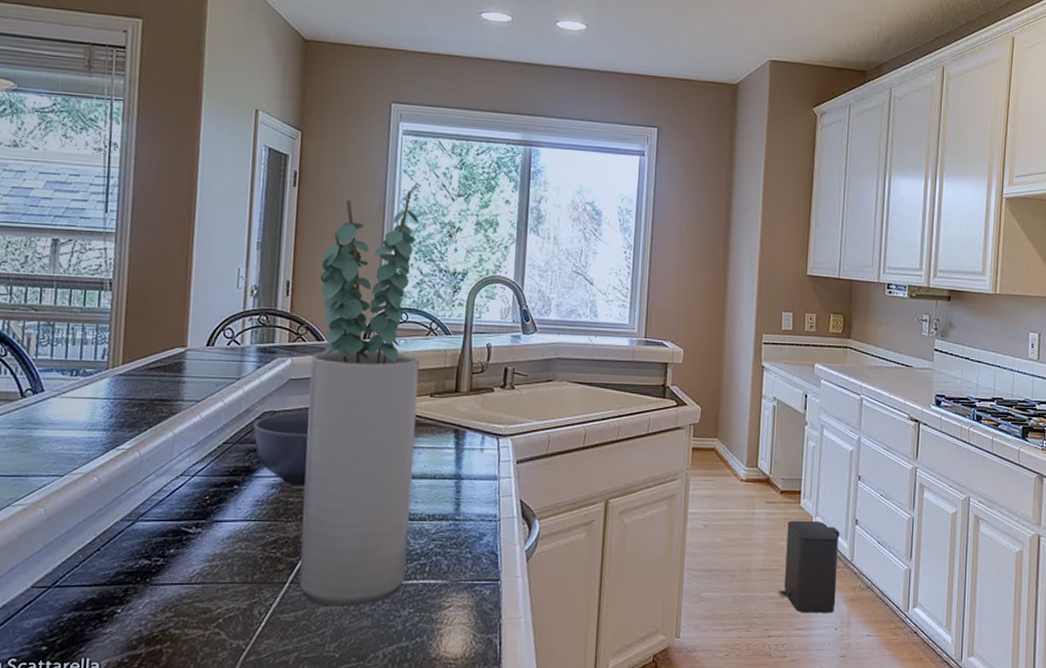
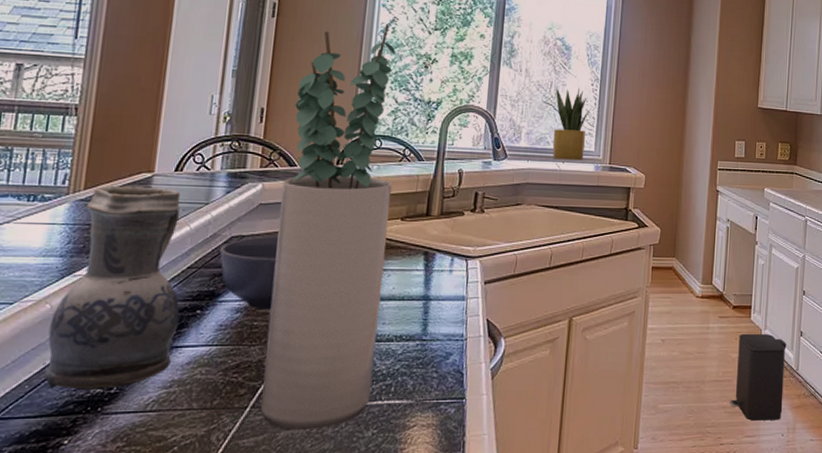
ceramic jug: none [96,360,218,561] -> present [44,185,180,390]
planter: none [584,255,624,334] -> present [552,87,591,161]

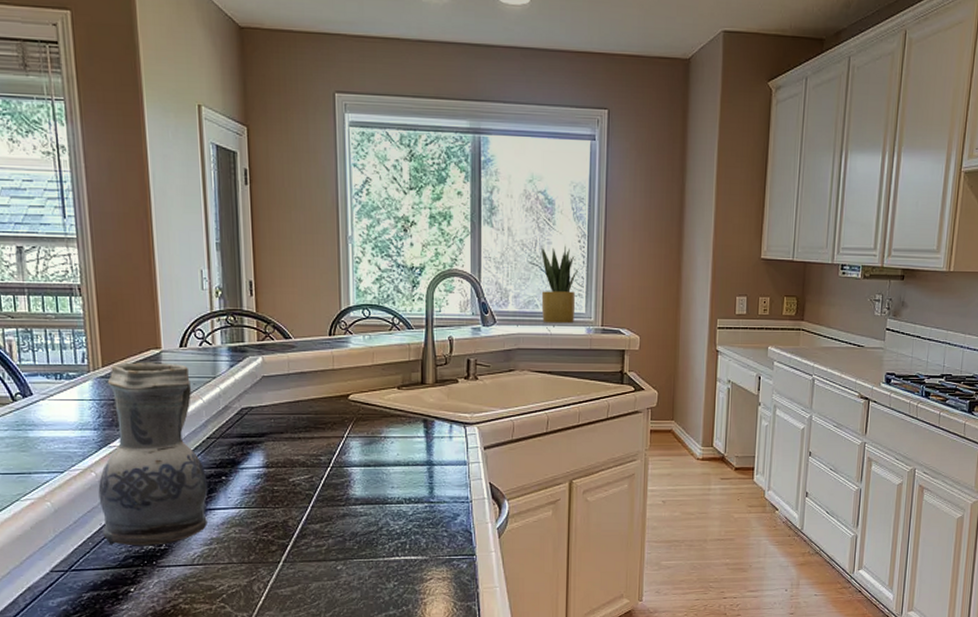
bowl: present [220,236,279,310] -> none [234,407,288,476]
vase: present [260,24,395,430] -> none [280,186,389,581]
pedal bin: present [729,333,787,421] -> none [731,494,791,577]

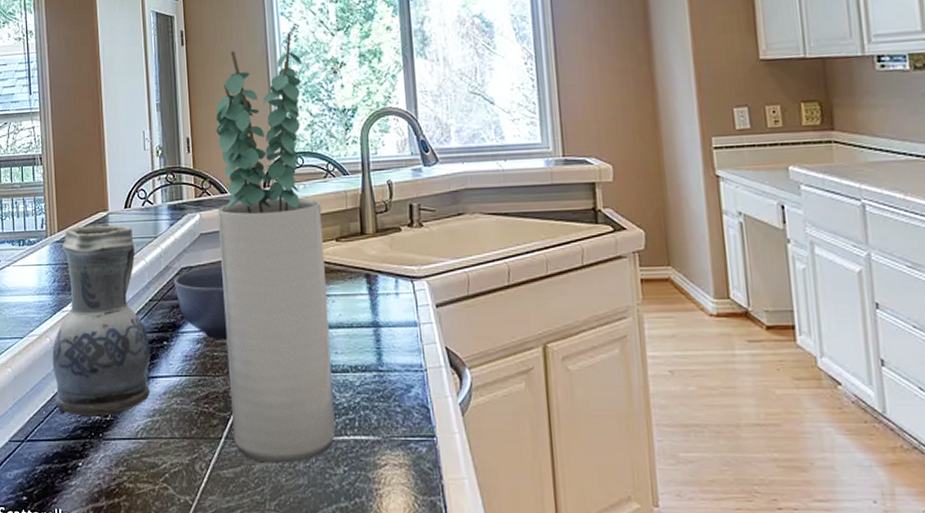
bowl: none [234,407,288,476] -> present [174,265,228,340]
vase: none [280,186,389,581] -> present [216,33,336,463]
planter: present [541,245,579,324] -> none [482,69,529,158]

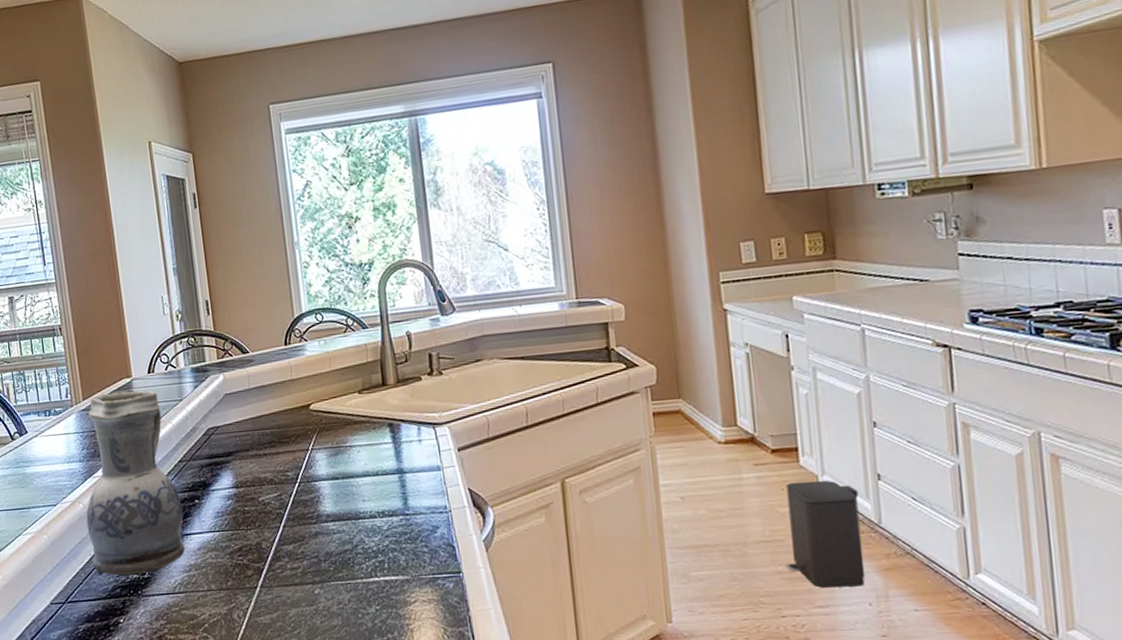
bowl: present [174,265,228,340] -> none [201,423,258,495]
vase: present [216,33,336,463] -> none [233,190,367,607]
pedal bin: none [781,362,869,481] -> present [785,480,866,588]

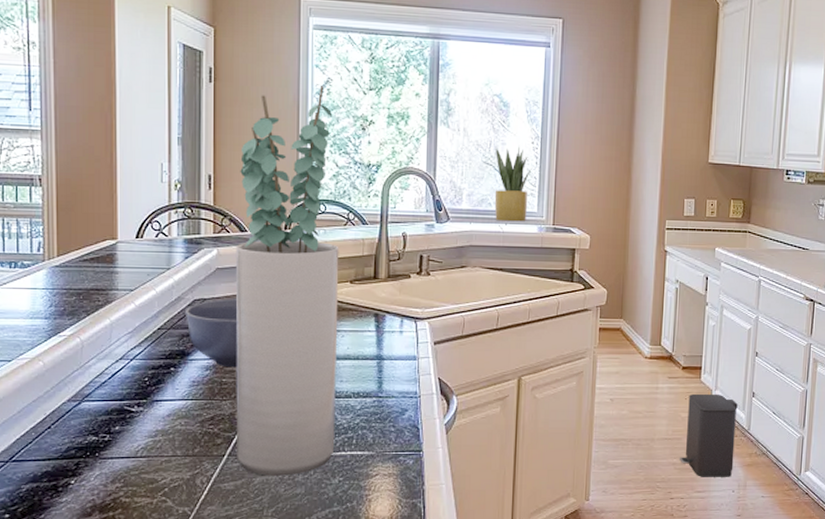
ceramic jug: present [86,390,185,576] -> none [45,252,156,437]
bowl: none [201,423,258,495] -> present [186,299,238,368]
vase: none [233,190,367,607] -> present [235,85,339,476]
planter: none [496,215,544,304] -> present [494,146,532,222]

